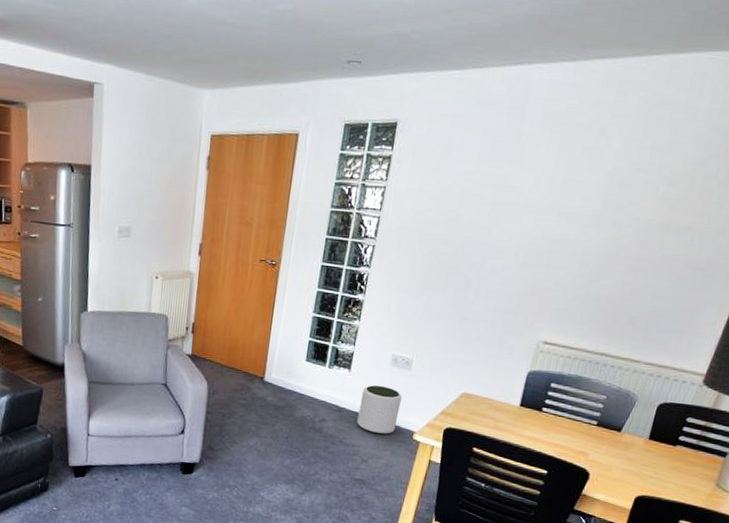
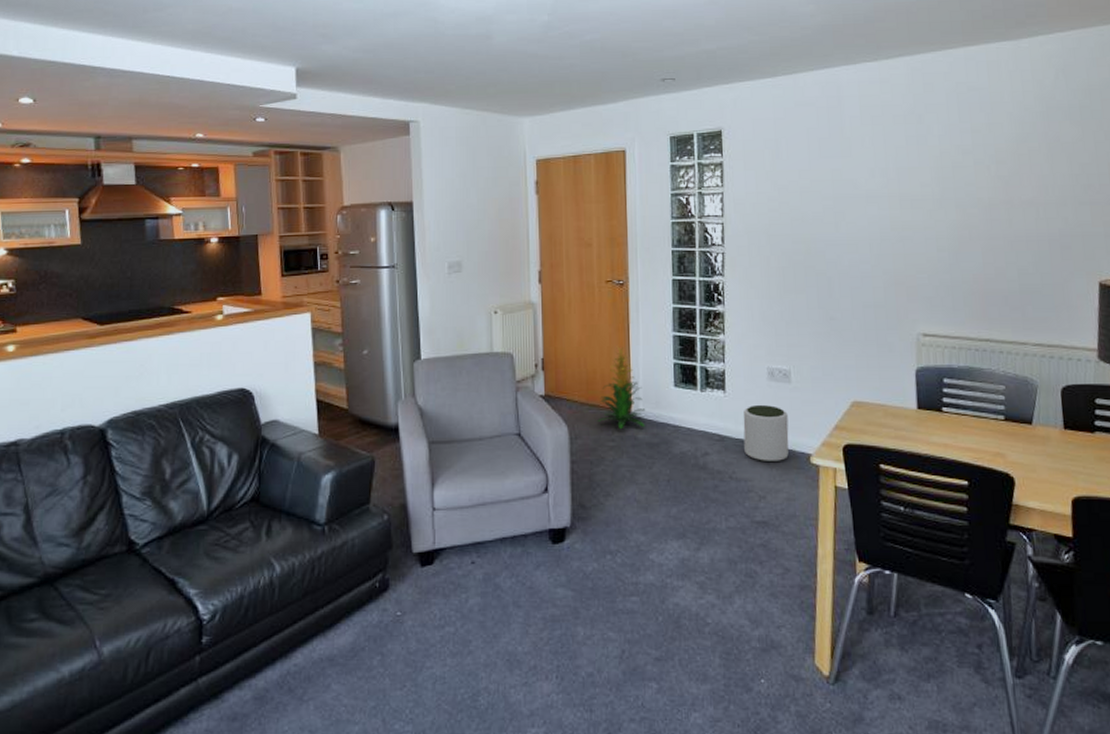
indoor plant: none [234,320,278,392] -> present [598,346,646,429]

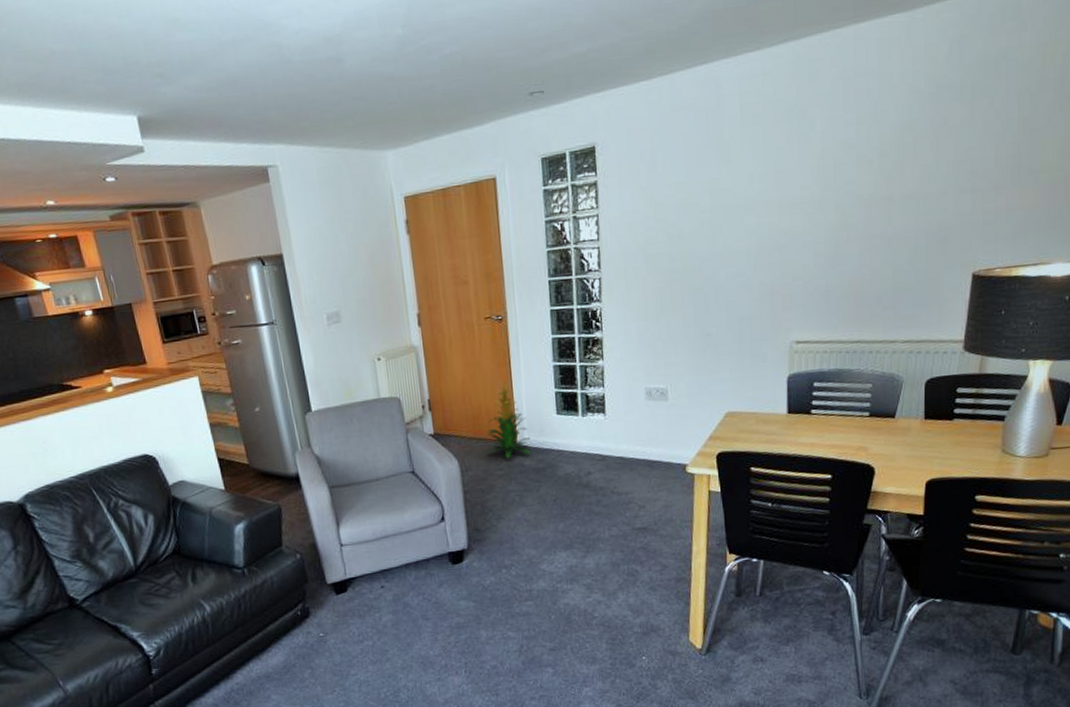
plant pot: present [743,404,789,463] -> none [622,423,666,476]

